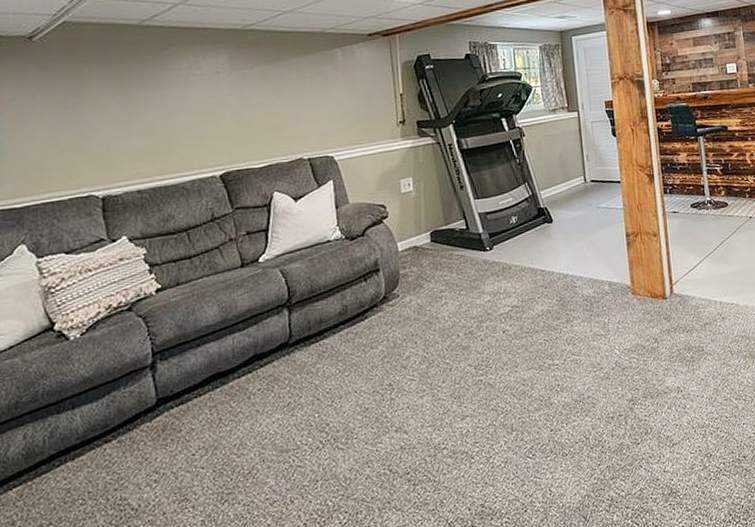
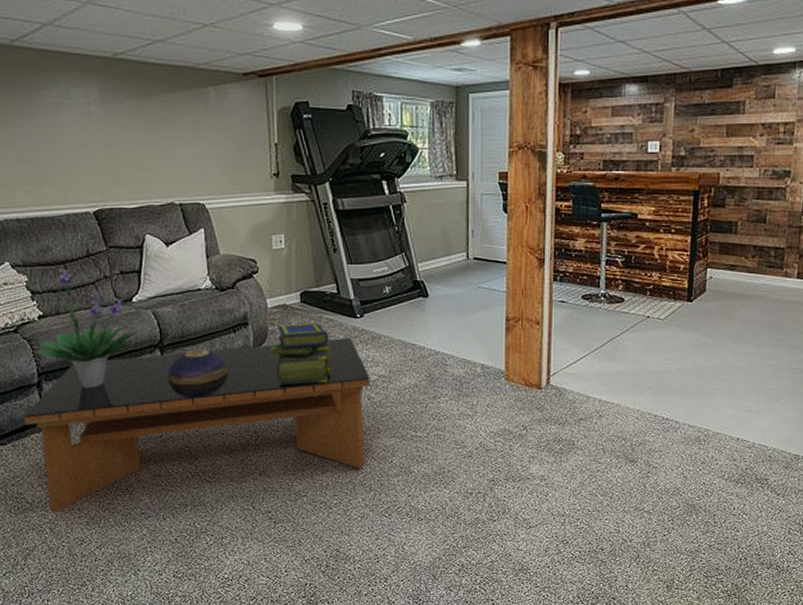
coffee table: none [134,272,505,517] -> present [24,338,370,513]
potted plant: none [154,236,265,362] -> present [38,269,139,388]
decorative bowl: none [295,302,361,345] -> present [167,350,229,385]
stack of books: none [402,260,464,330] -> present [270,322,330,385]

